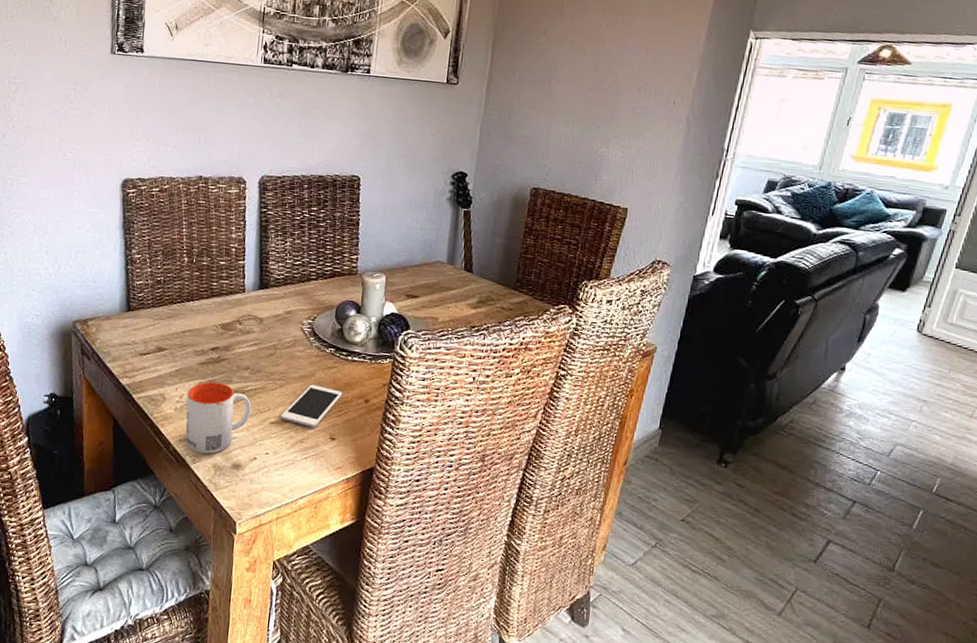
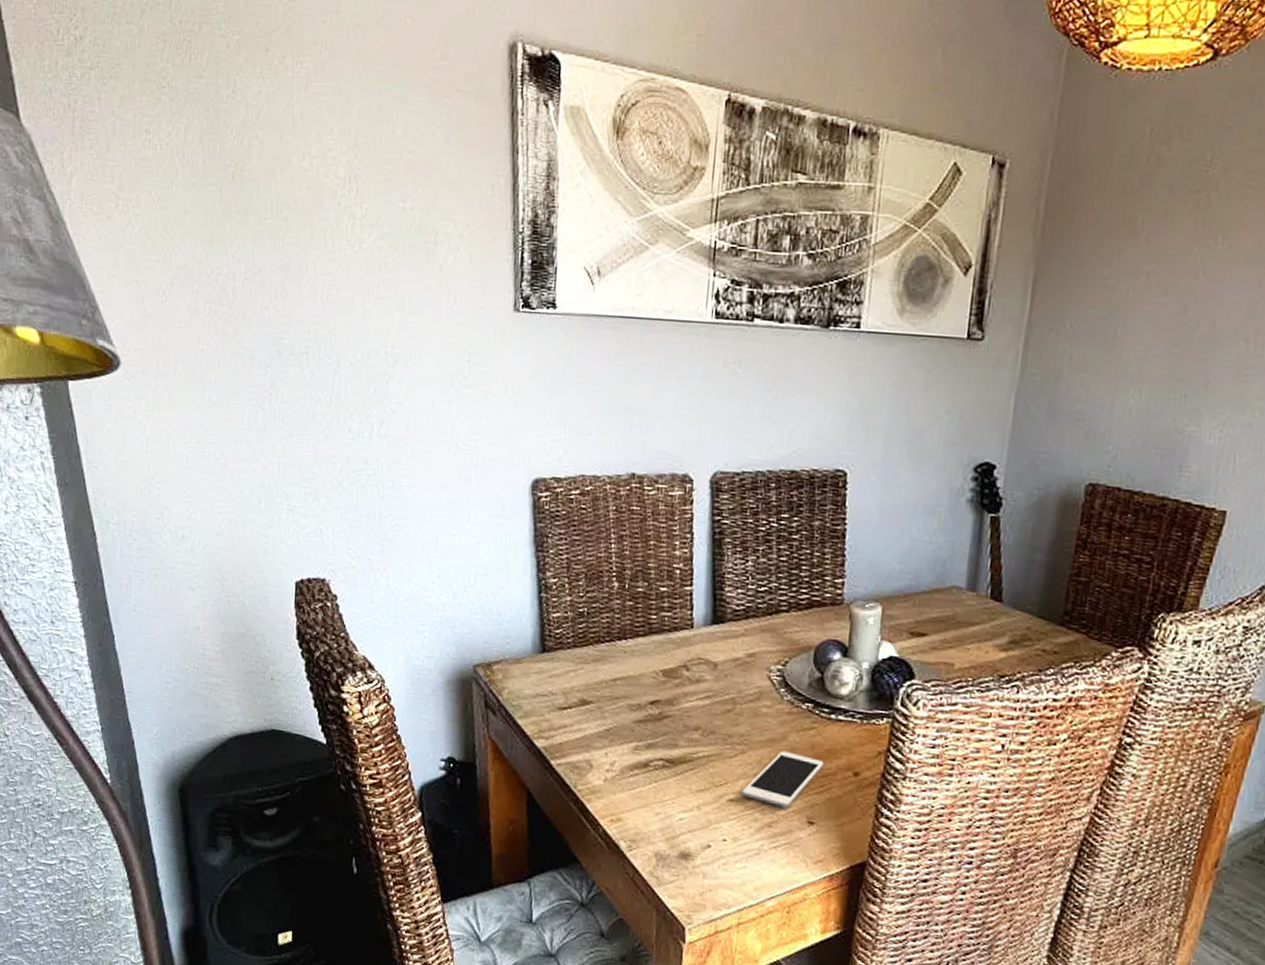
mug: present [185,382,252,454] -> none [618,745,704,839]

